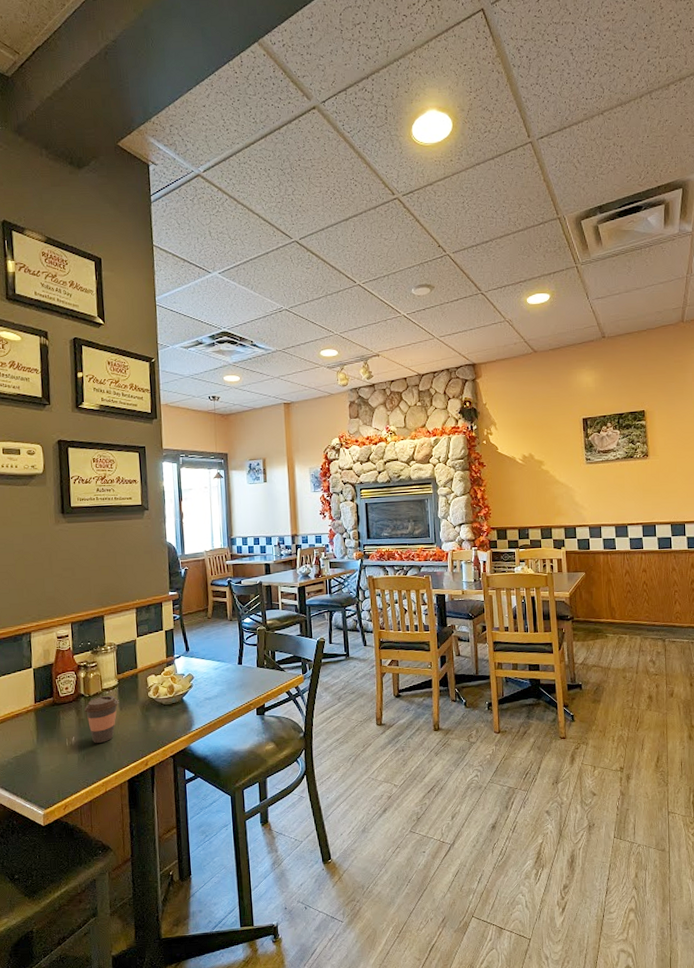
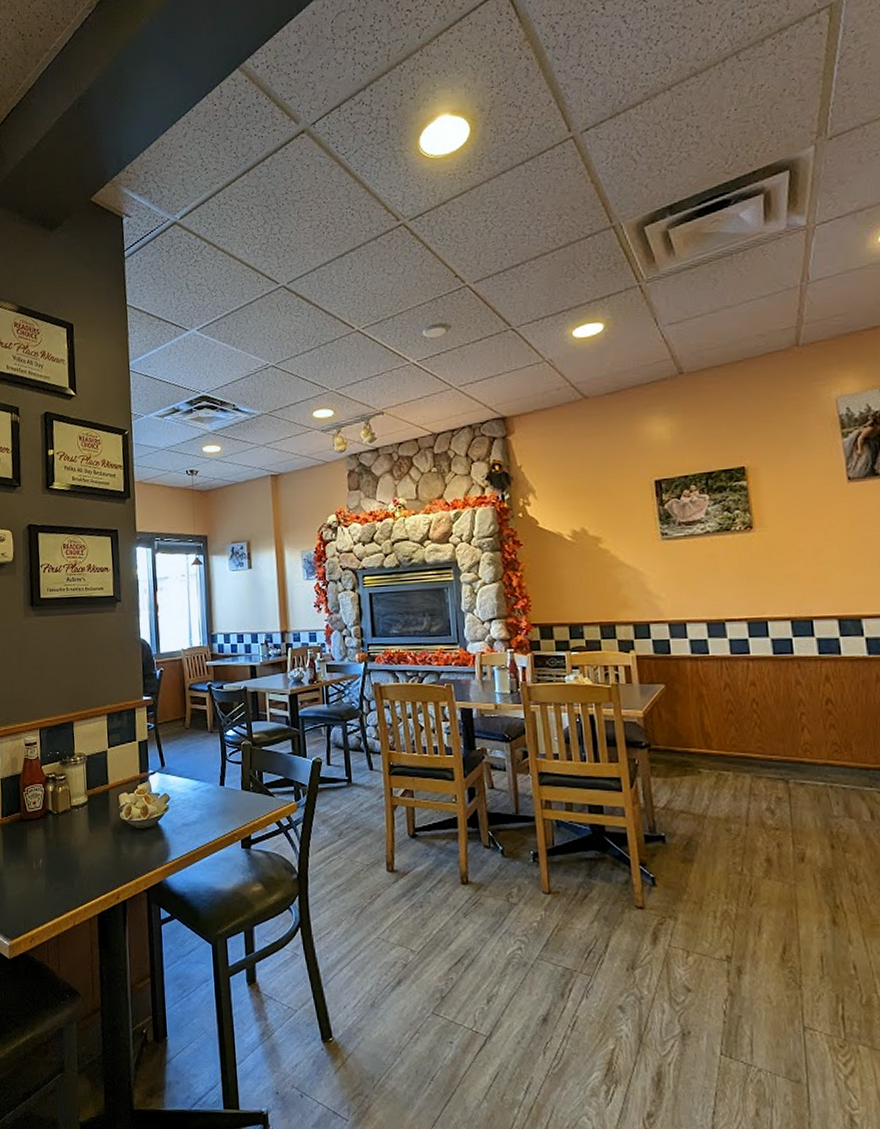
coffee cup: present [84,696,119,743] -> none [52,814,89,868]

